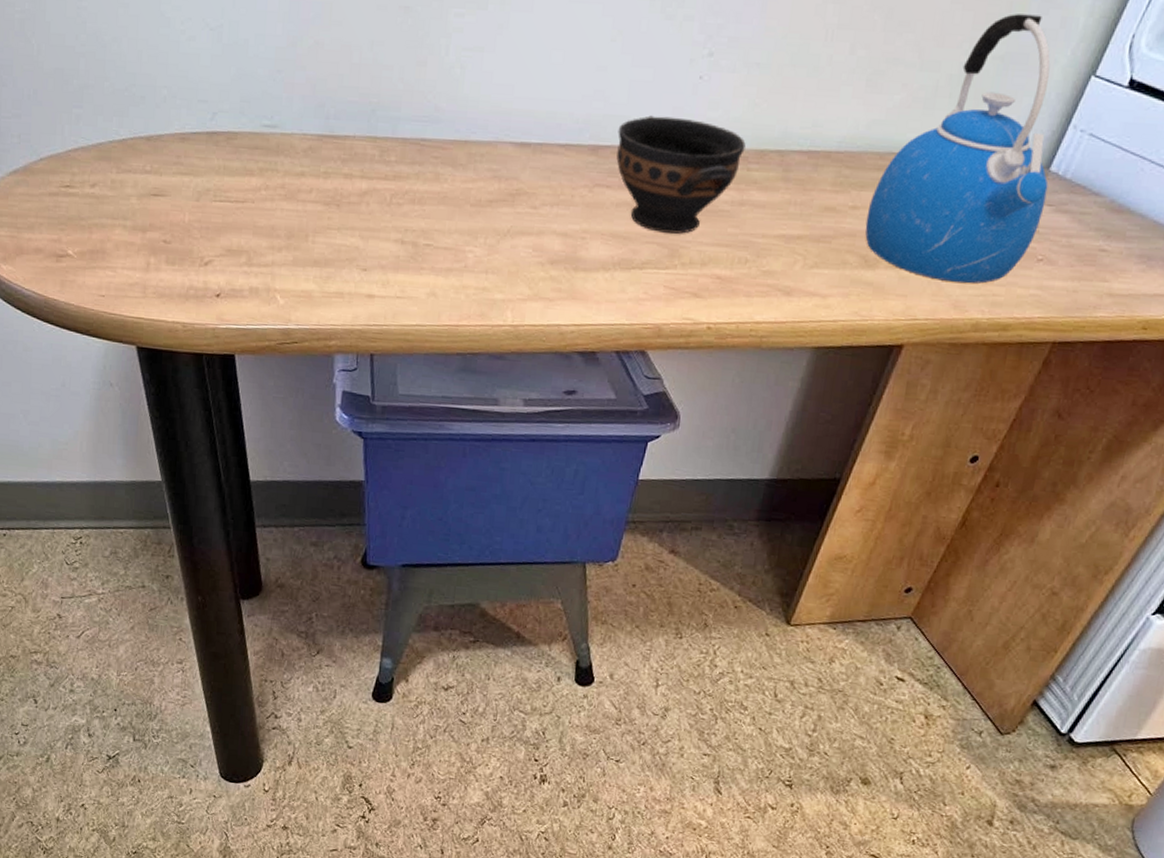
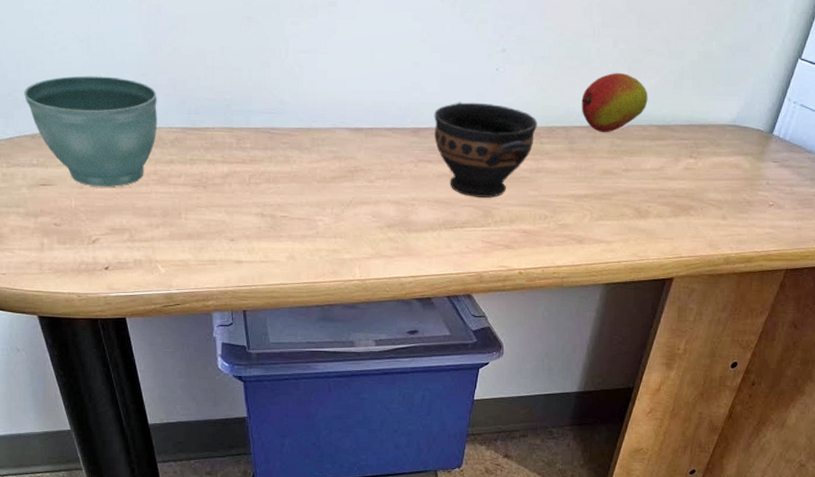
flower pot: none [142,70,293,201] -> present [23,75,157,187]
fruit: none [802,86,890,161] -> present [581,73,648,133]
kettle: present [865,14,1051,284] -> none [636,12,773,227]

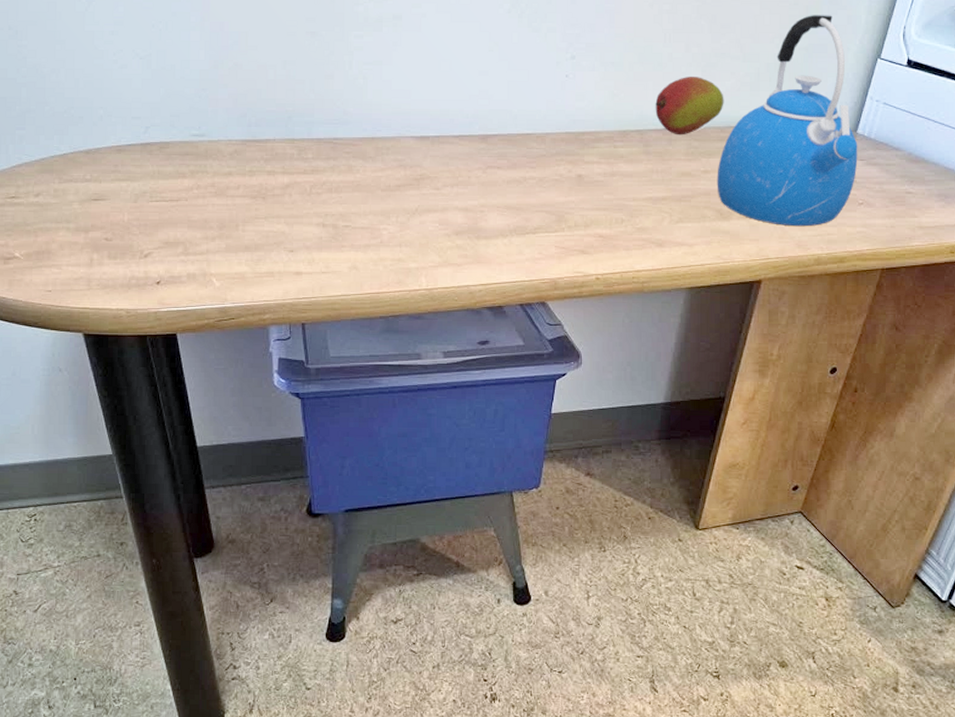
flower pot: present [23,75,157,187] -> none [80,92,217,201]
bowl: present [434,102,537,198] -> none [502,108,610,202]
kettle: none [636,12,773,227] -> present [717,15,858,227]

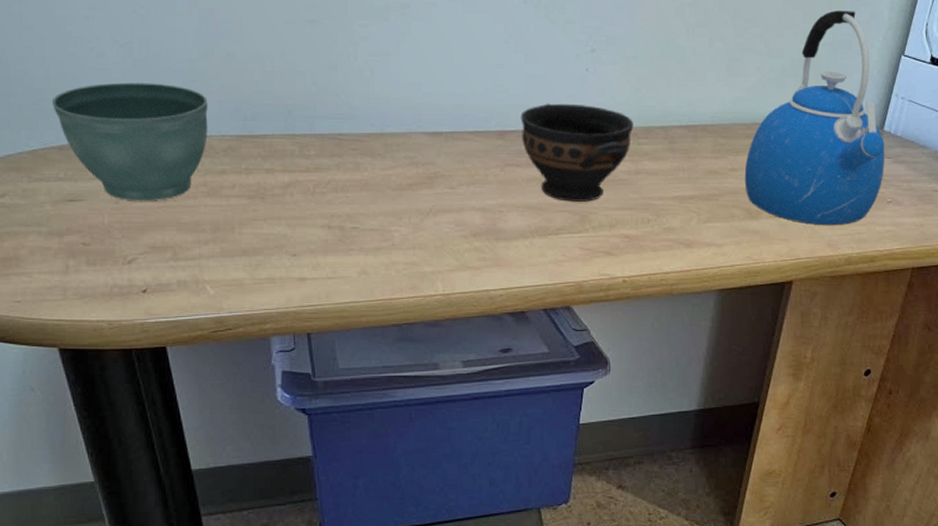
flower pot: none [80,92,217,201] -> present [51,82,208,202]
bowl: none [502,108,610,202] -> present [520,103,634,202]
fruit: present [655,77,724,136] -> none [679,72,750,132]

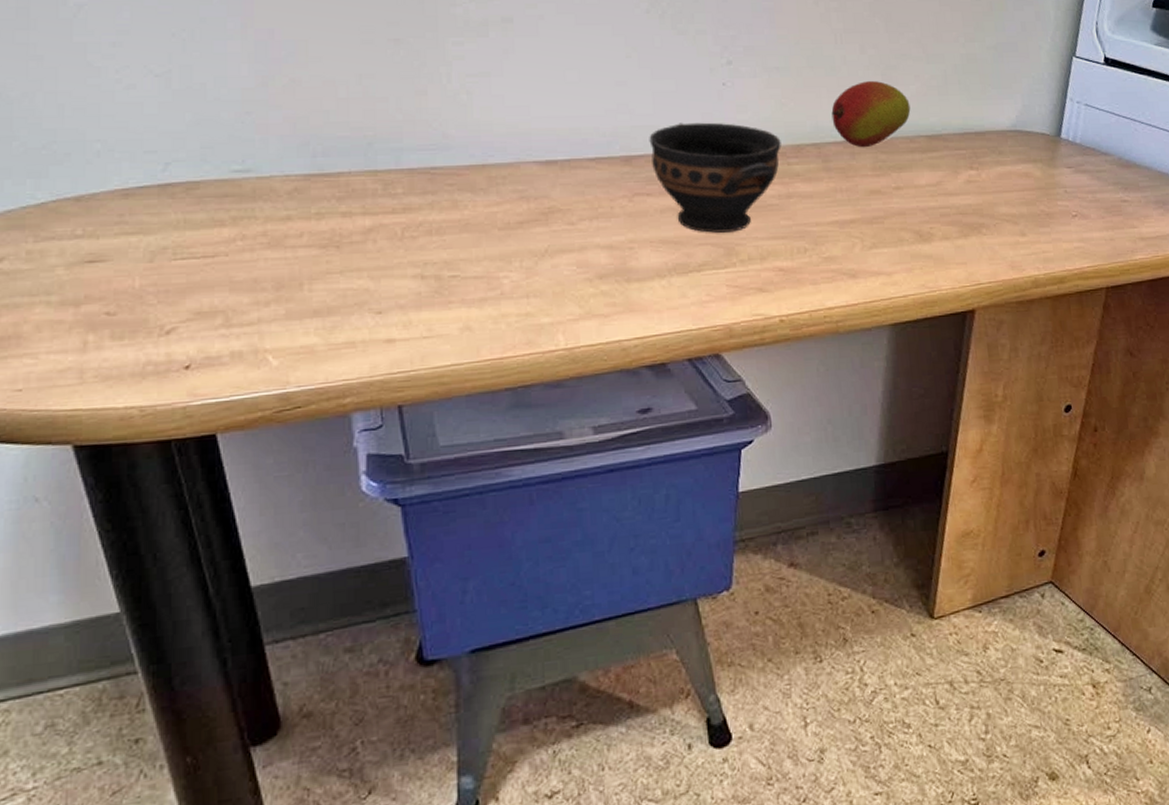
flower pot: present [51,82,208,202] -> none [66,117,268,259]
fruit: none [679,72,750,132] -> present [831,81,911,148]
kettle: present [744,10,885,226] -> none [910,11,1066,246]

